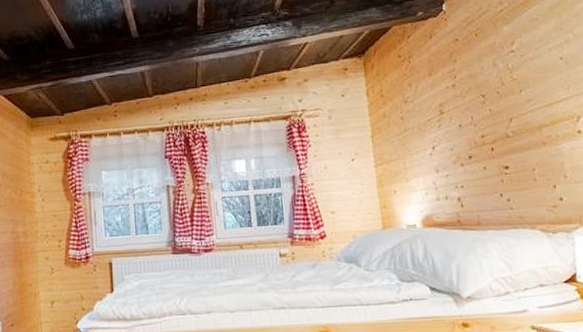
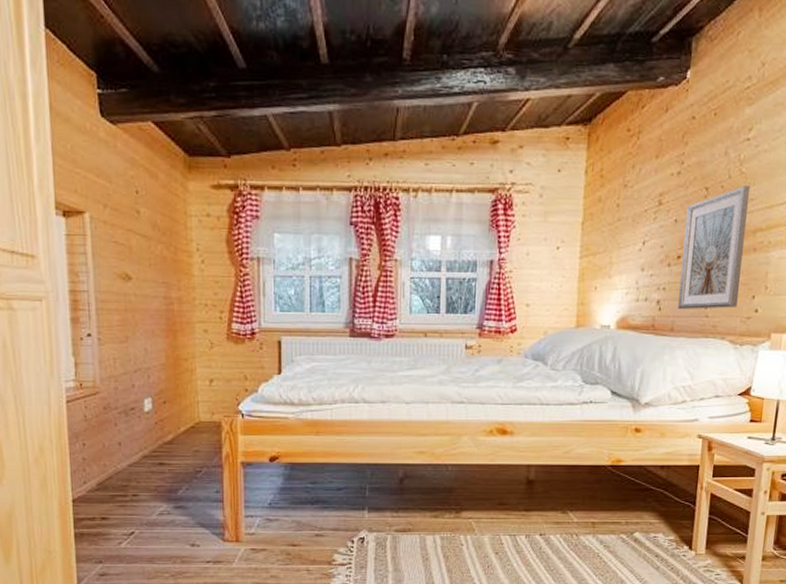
picture frame: none [468,89,540,205] -> present [677,186,751,310]

